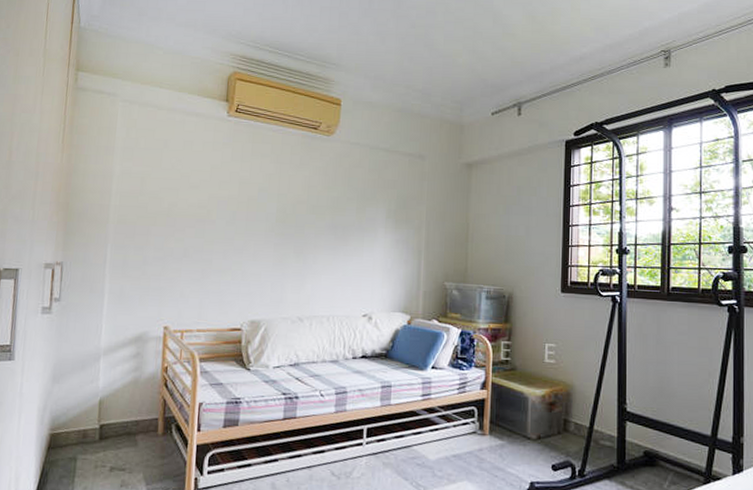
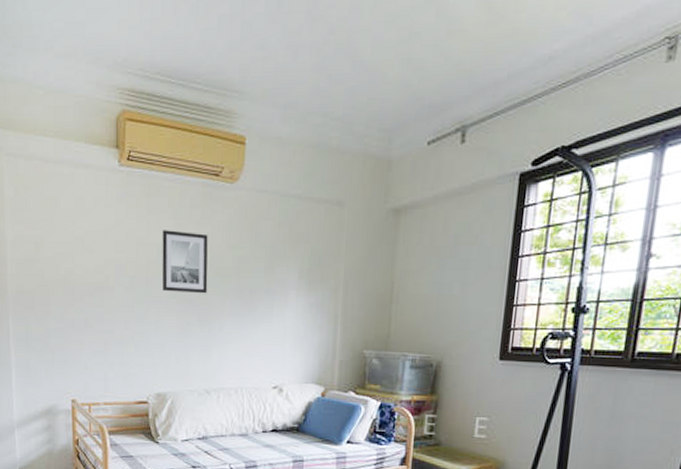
wall art: none [262,172,306,229] -> present [162,230,208,294]

